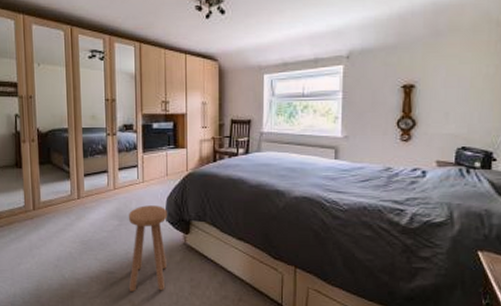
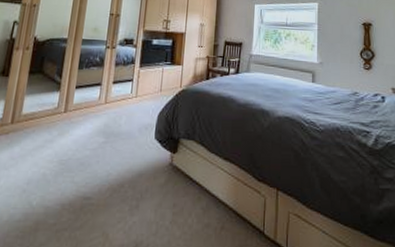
stool: present [128,205,167,291] -> none [105,121,157,221]

